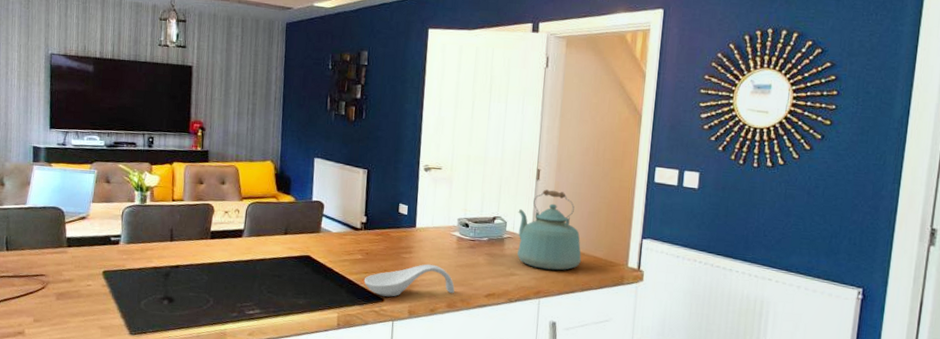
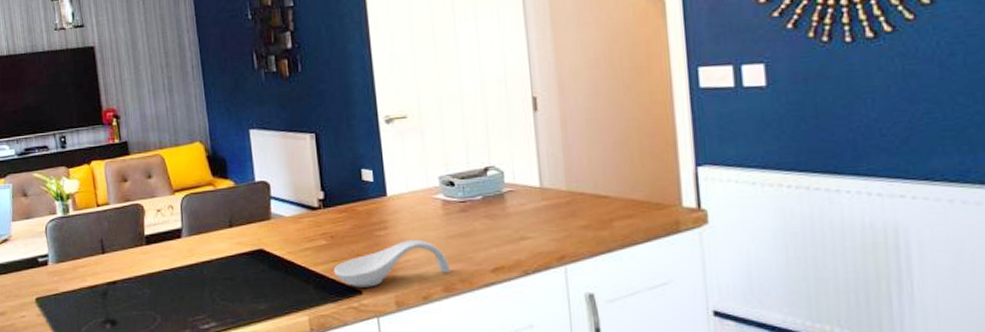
kettle: present [517,189,582,271] -> none [516,120,615,227]

